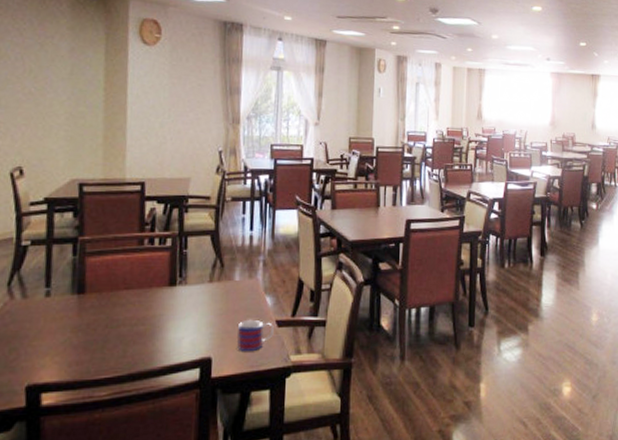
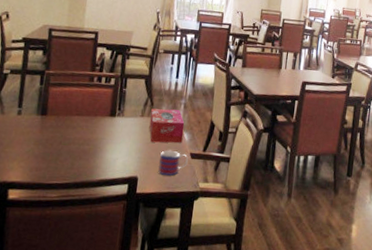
tissue box: none [221,269,266,312] -> present [149,108,185,143]

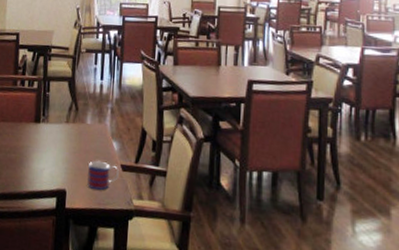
tissue box: present [149,108,185,143] -> none [75,114,113,153]

